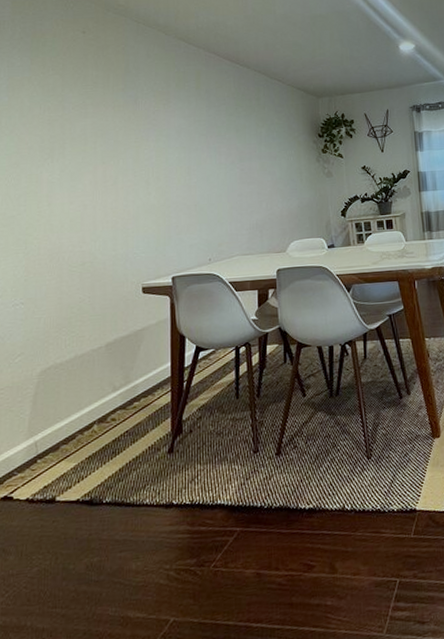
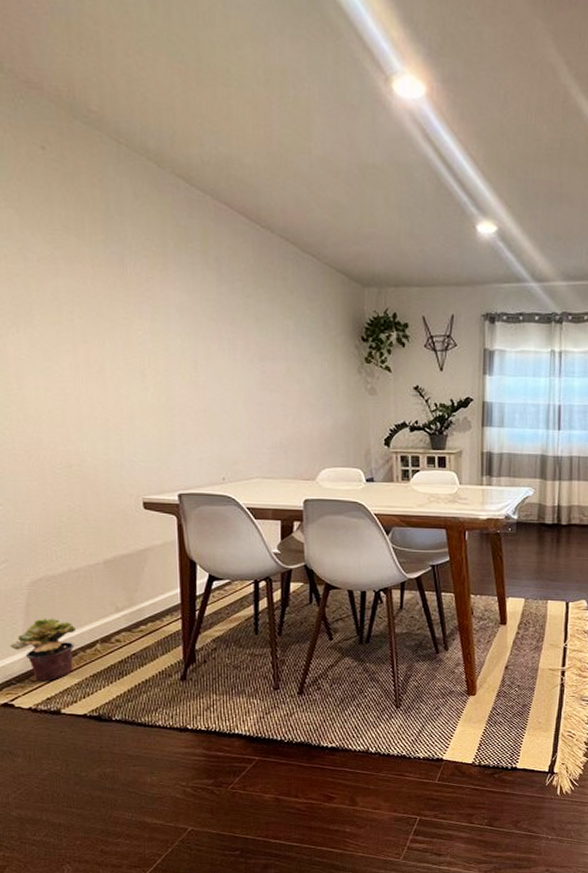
potted plant: none [15,404,76,470] -> present [9,618,76,682]

